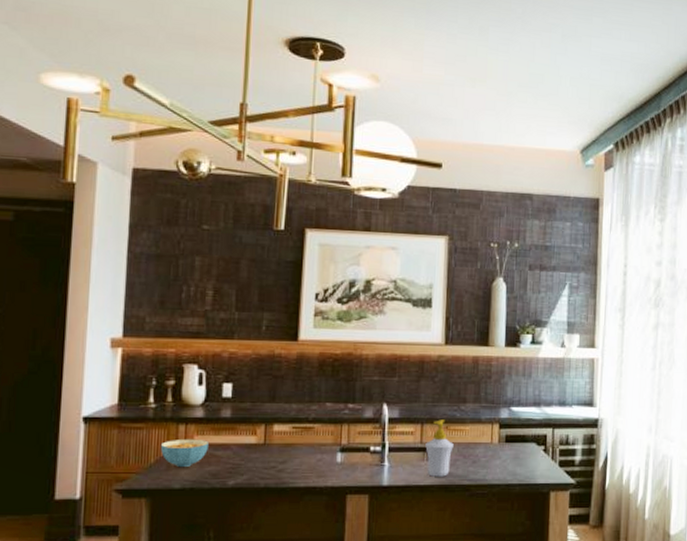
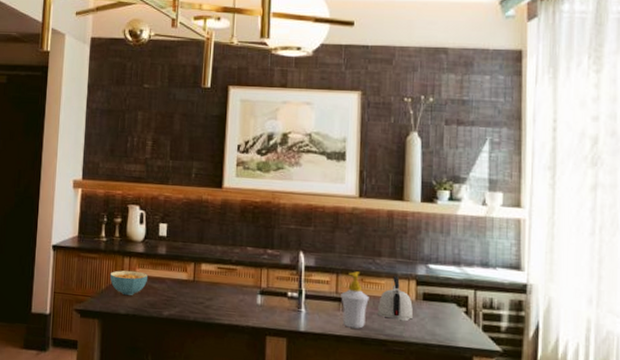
kettle: none [462,420,497,465] -> present [378,275,414,322]

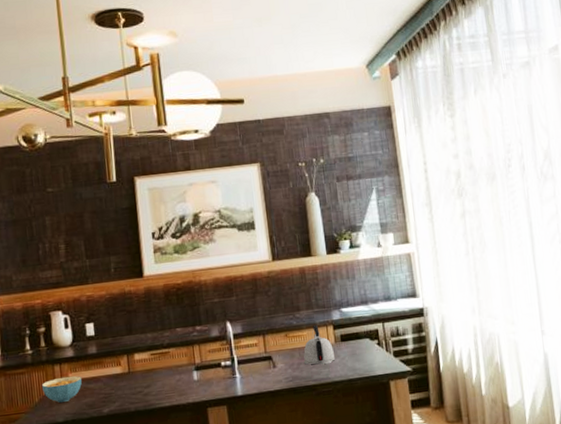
soap bottle: present [341,271,369,329] -> none [269,328,295,382]

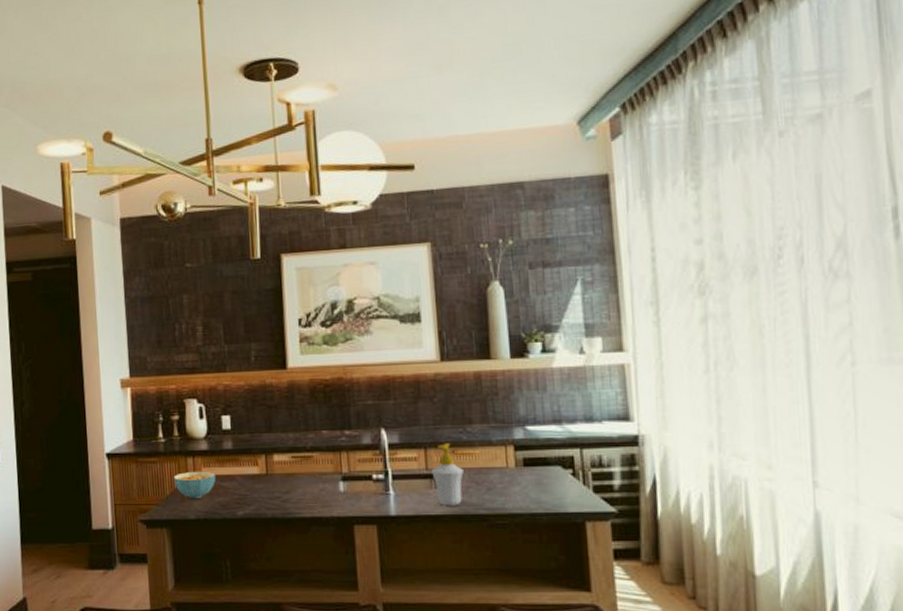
soap bottle: none [269,328,295,382] -> present [431,443,464,506]
kettle: present [303,324,336,365] -> none [474,442,515,492]

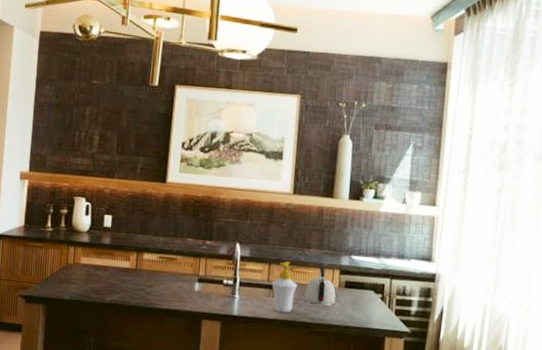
cereal bowl: present [174,471,216,498] -> none [55,259,92,282]
kettle: none [474,442,515,492] -> present [304,265,336,307]

